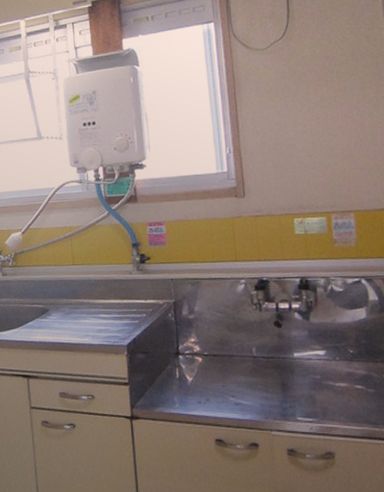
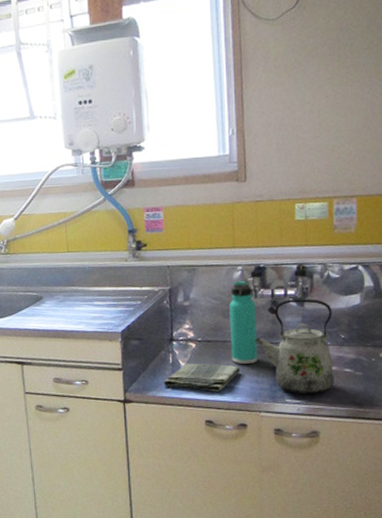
dish towel: none [170,378,249,409] -> present [163,363,240,392]
thermos bottle: none [234,293,267,381] -> present [229,280,258,365]
kettle: none [261,312,346,412] -> present [254,299,334,394]

